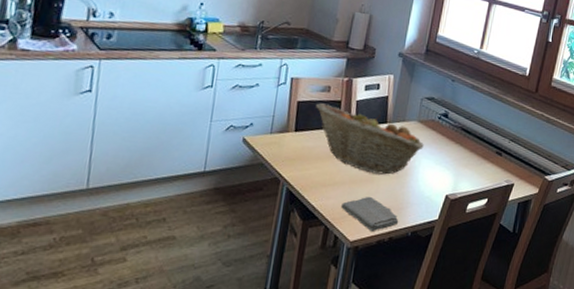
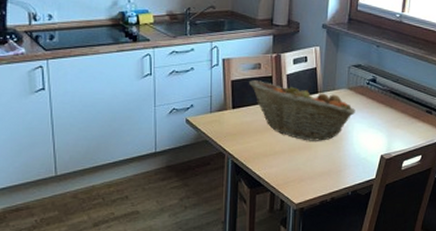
washcloth: present [341,196,399,231] -> none [284,162,339,193]

